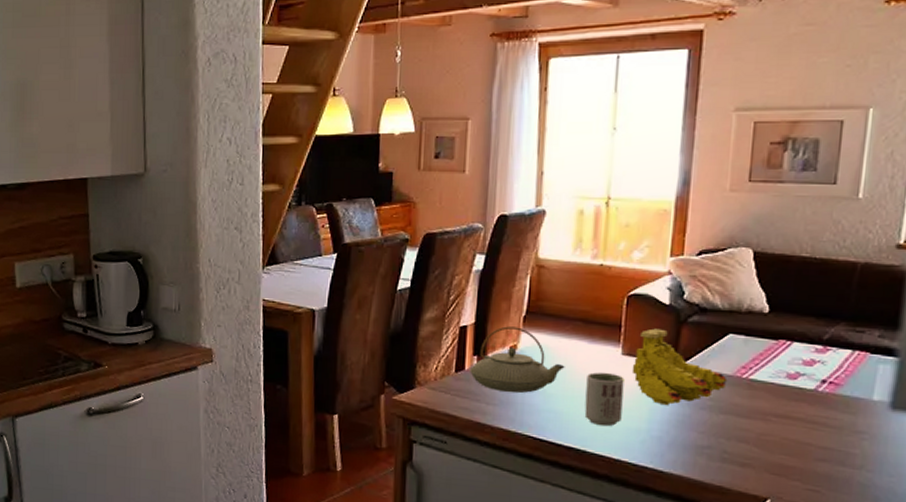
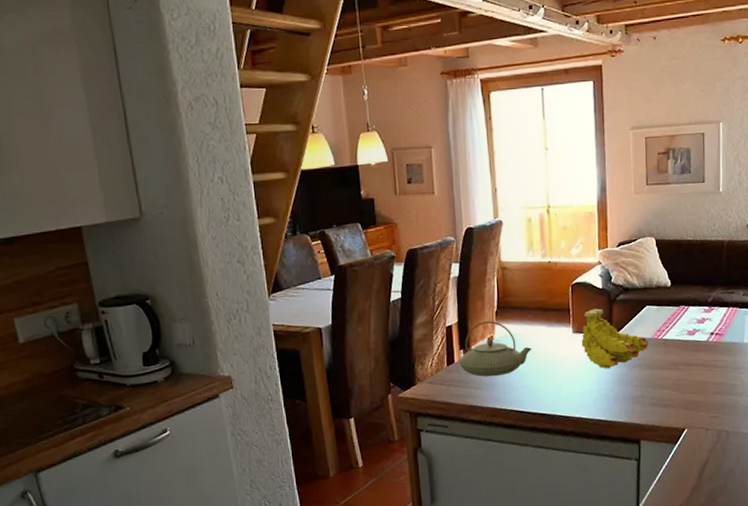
cup: present [584,372,624,427] -> none [549,348,578,393]

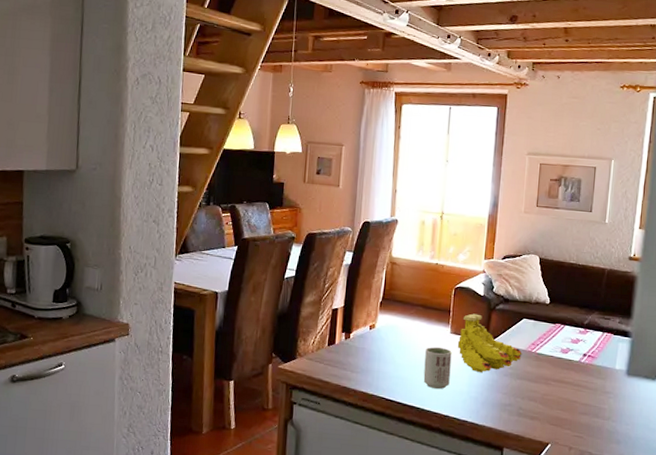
teapot: present [459,321,532,377] -> none [339,309,410,363]
cup: none [549,348,578,393] -> present [423,346,452,390]

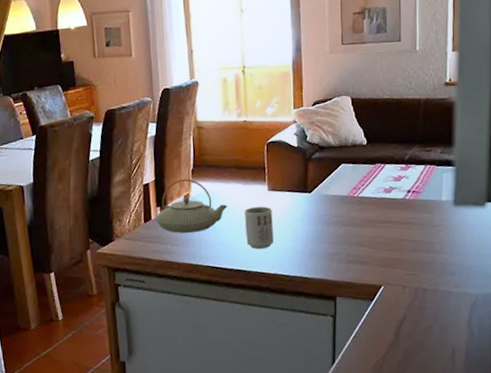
teapot: none [339,309,410,363] -> present [155,179,228,234]
fruit: present [457,313,522,373] -> none [276,166,345,226]

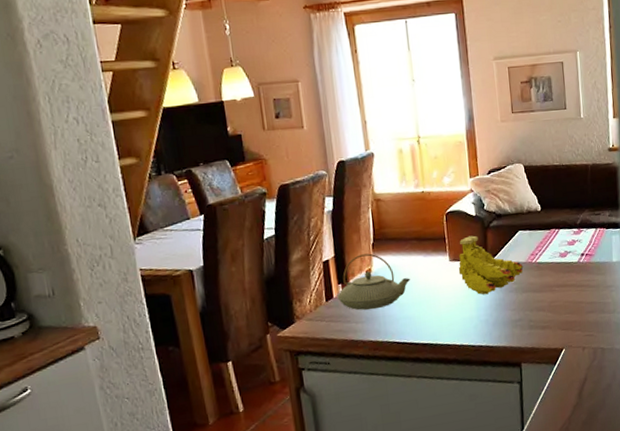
cup: present [245,206,274,250] -> none [428,277,458,321]
fruit: none [276,166,345,226] -> present [458,235,524,295]

